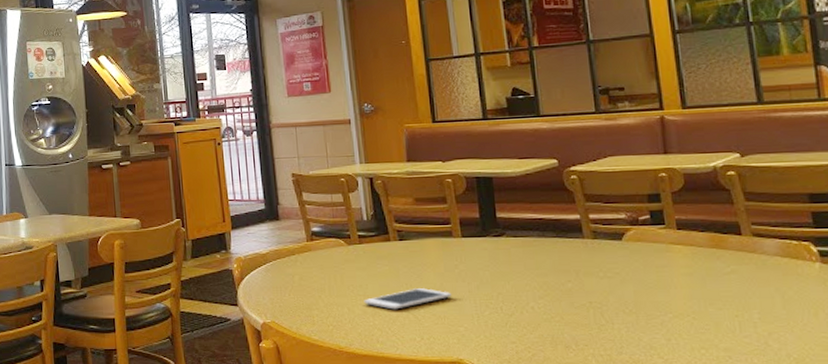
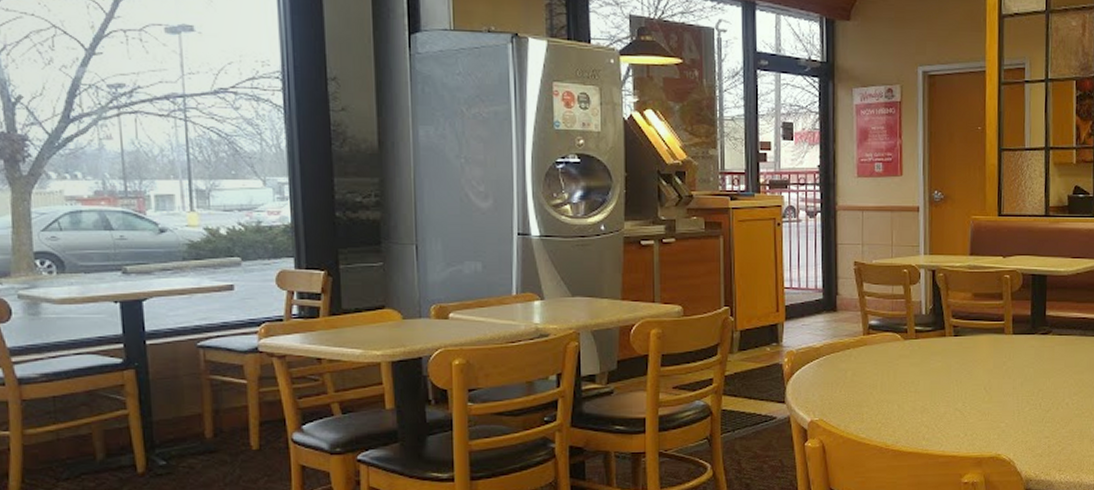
cell phone: present [364,288,452,310] -> none [914,385,997,406]

